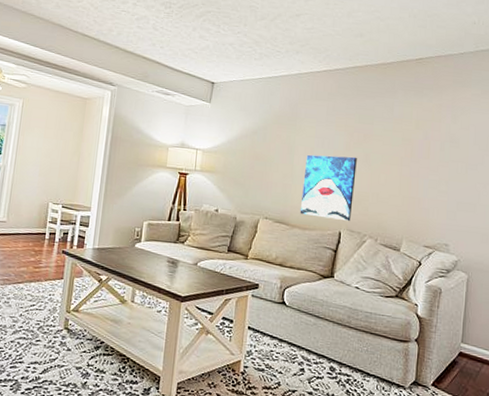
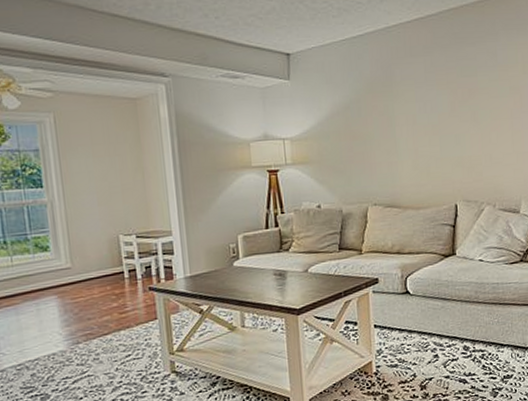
wall art: present [300,154,357,222] -> none [409,117,466,193]

